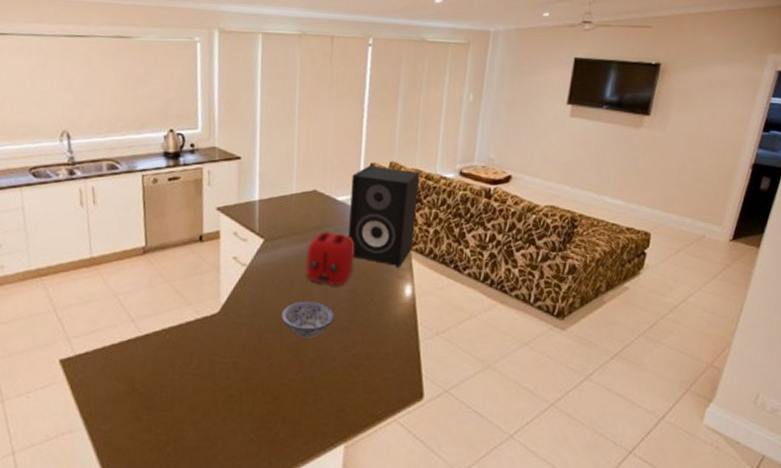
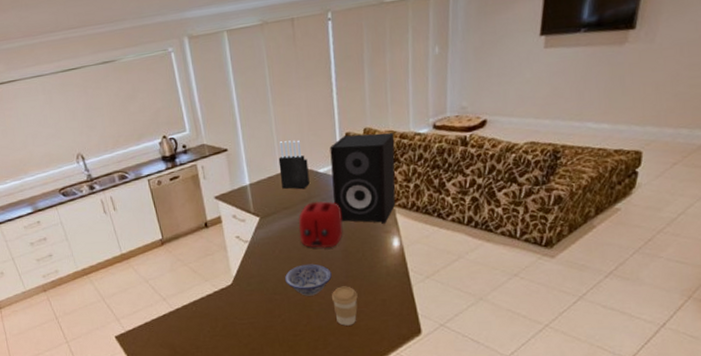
knife block: none [294,159,327,216] -> present [278,140,310,190]
coffee cup: none [331,332,360,380] -> present [332,286,358,326]

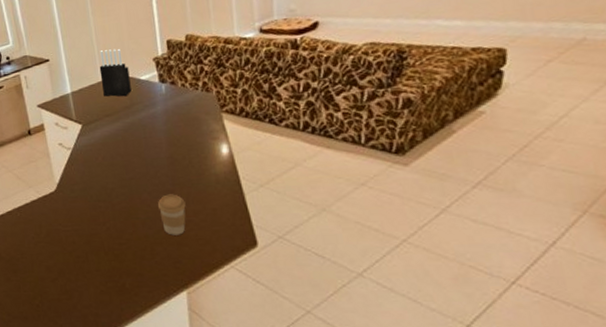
bowl: present [284,263,332,296] -> none [108,171,157,204]
toaster: present [298,201,343,248] -> none [121,108,168,155]
speaker: present [329,132,396,224] -> none [151,37,223,130]

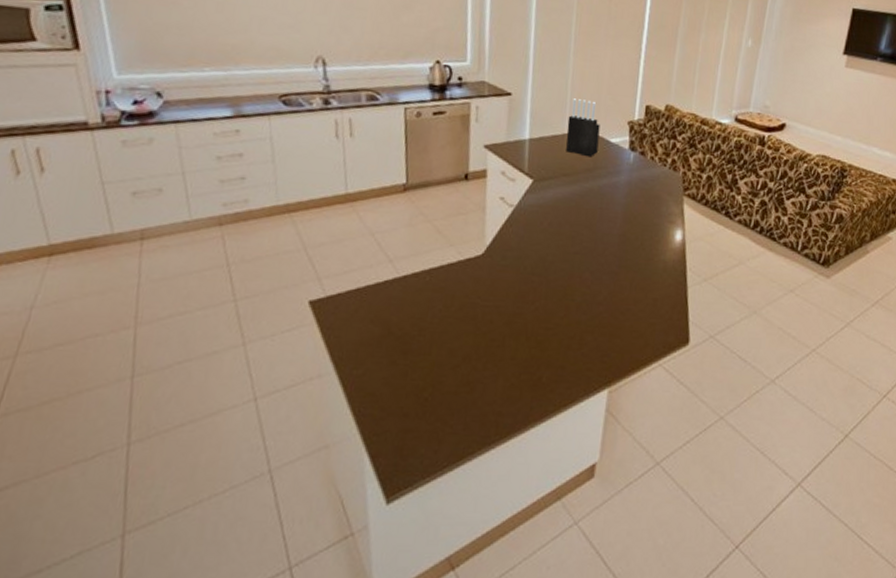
coffee cup: present [158,194,186,235] -> none [598,276,628,325]

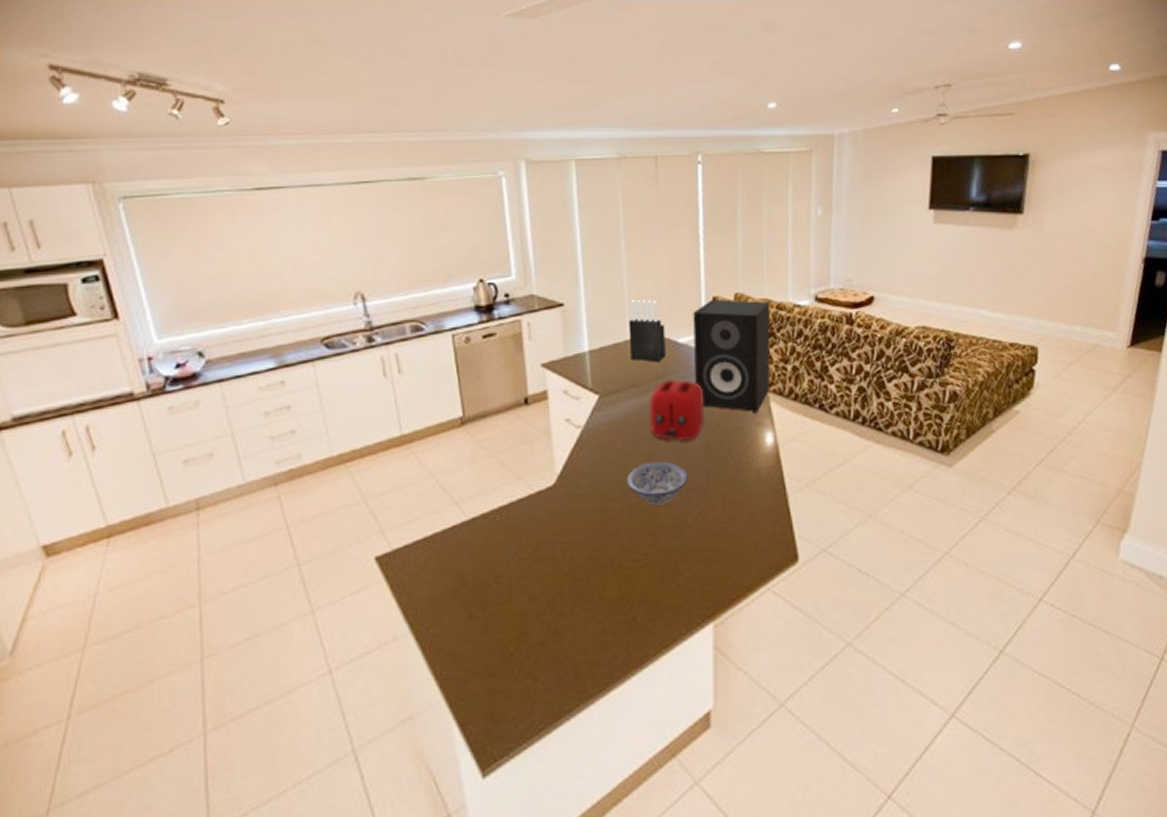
bowl: none [547,244,603,283] -> present [625,461,688,506]
toaster: none [574,173,627,229] -> present [648,378,705,441]
speaker: none [621,108,696,213] -> present [693,300,771,413]

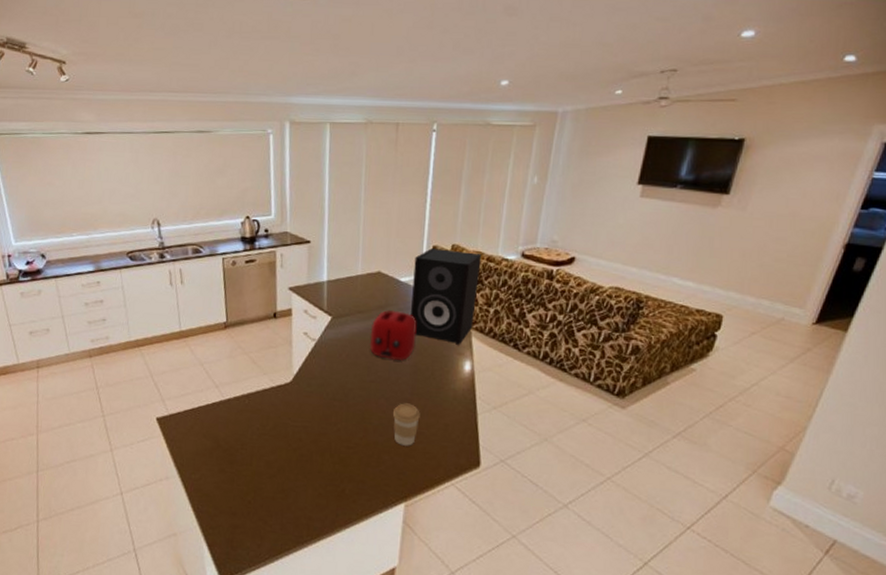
bowl: present [625,461,688,506] -> none [347,373,397,408]
knife block: present [628,300,666,363] -> none [360,243,391,296]
coffee cup: none [687,493,720,548] -> present [393,403,420,446]

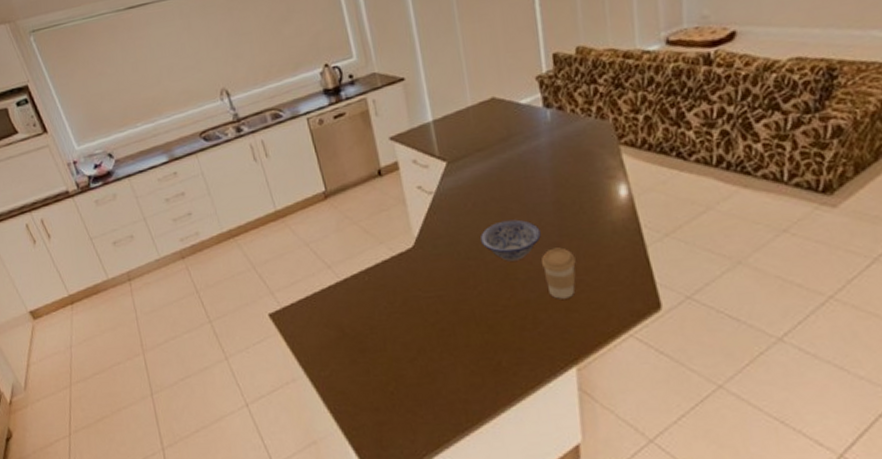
bowl: none [347,373,397,408] -> present [479,219,541,261]
toaster: present [369,310,417,360] -> none [496,139,554,200]
speaker: present [411,248,482,345] -> none [533,50,621,167]

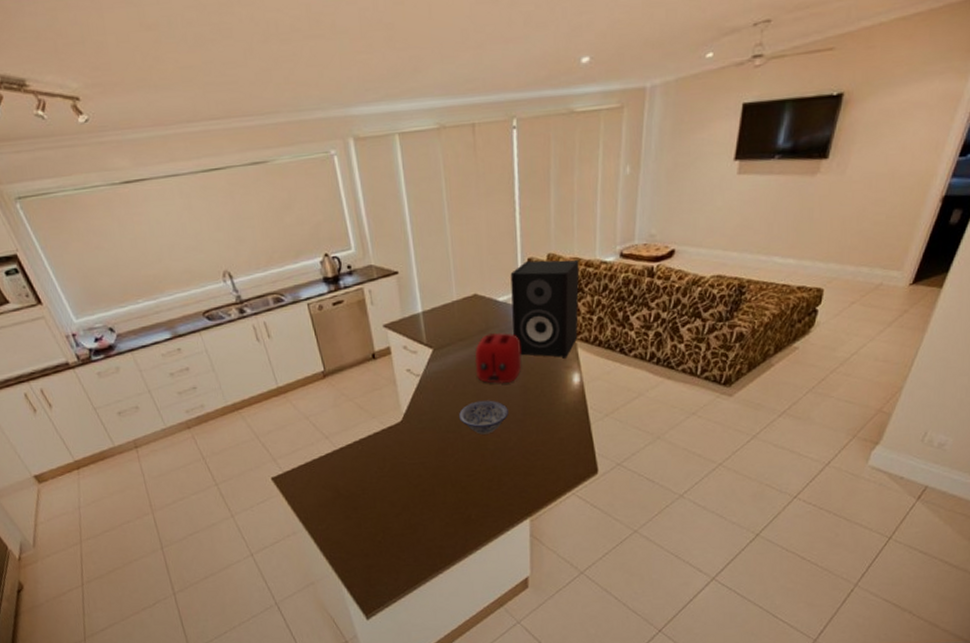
toaster: none [496,139,554,200] -> present [474,332,522,384]
speaker: none [533,50,621,167] -> present [510,259,580,359]
coffee cup: present [542,247,576,299] -> none [508,424,535,466]

